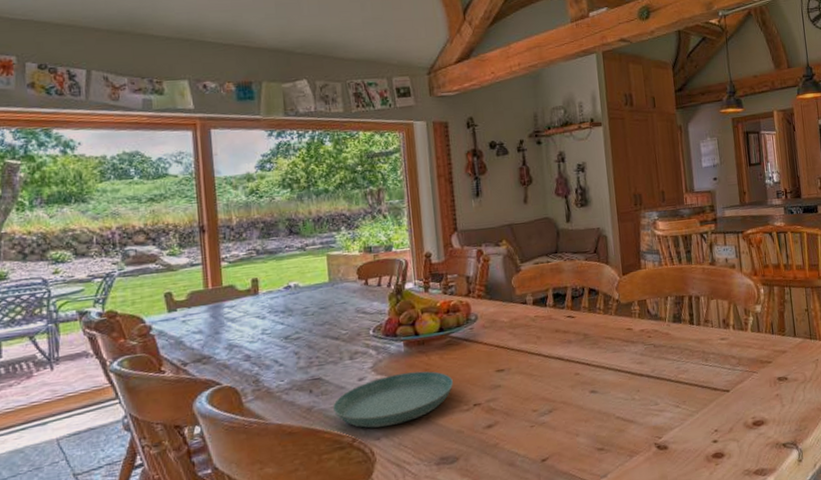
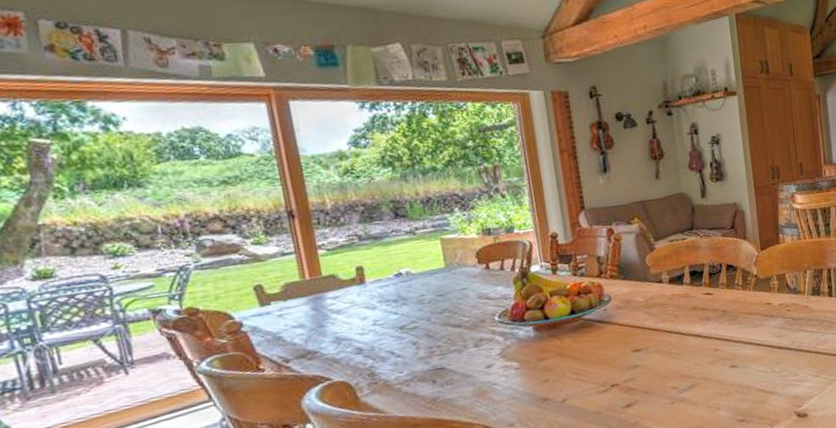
saucer: present [333,371,453,429] -> none [460,354,589,415]

